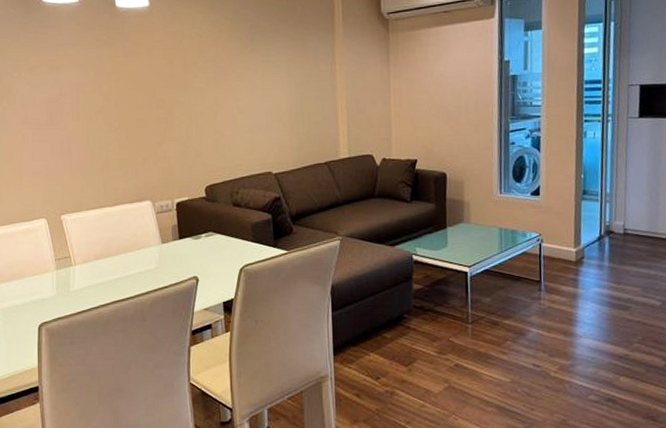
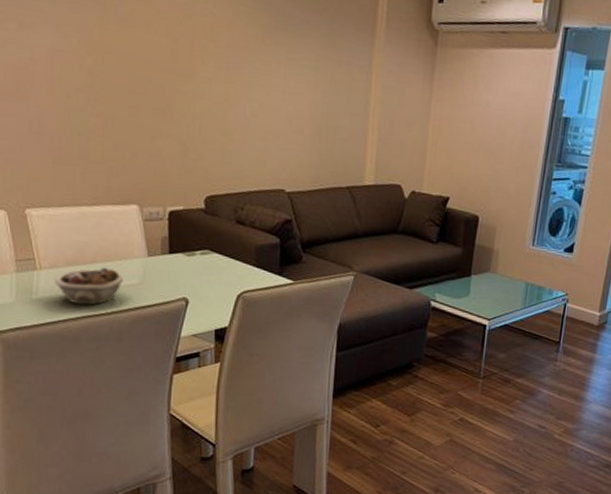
succulent planter: none [87,257,142,292] -> present [54,267,123,306]

